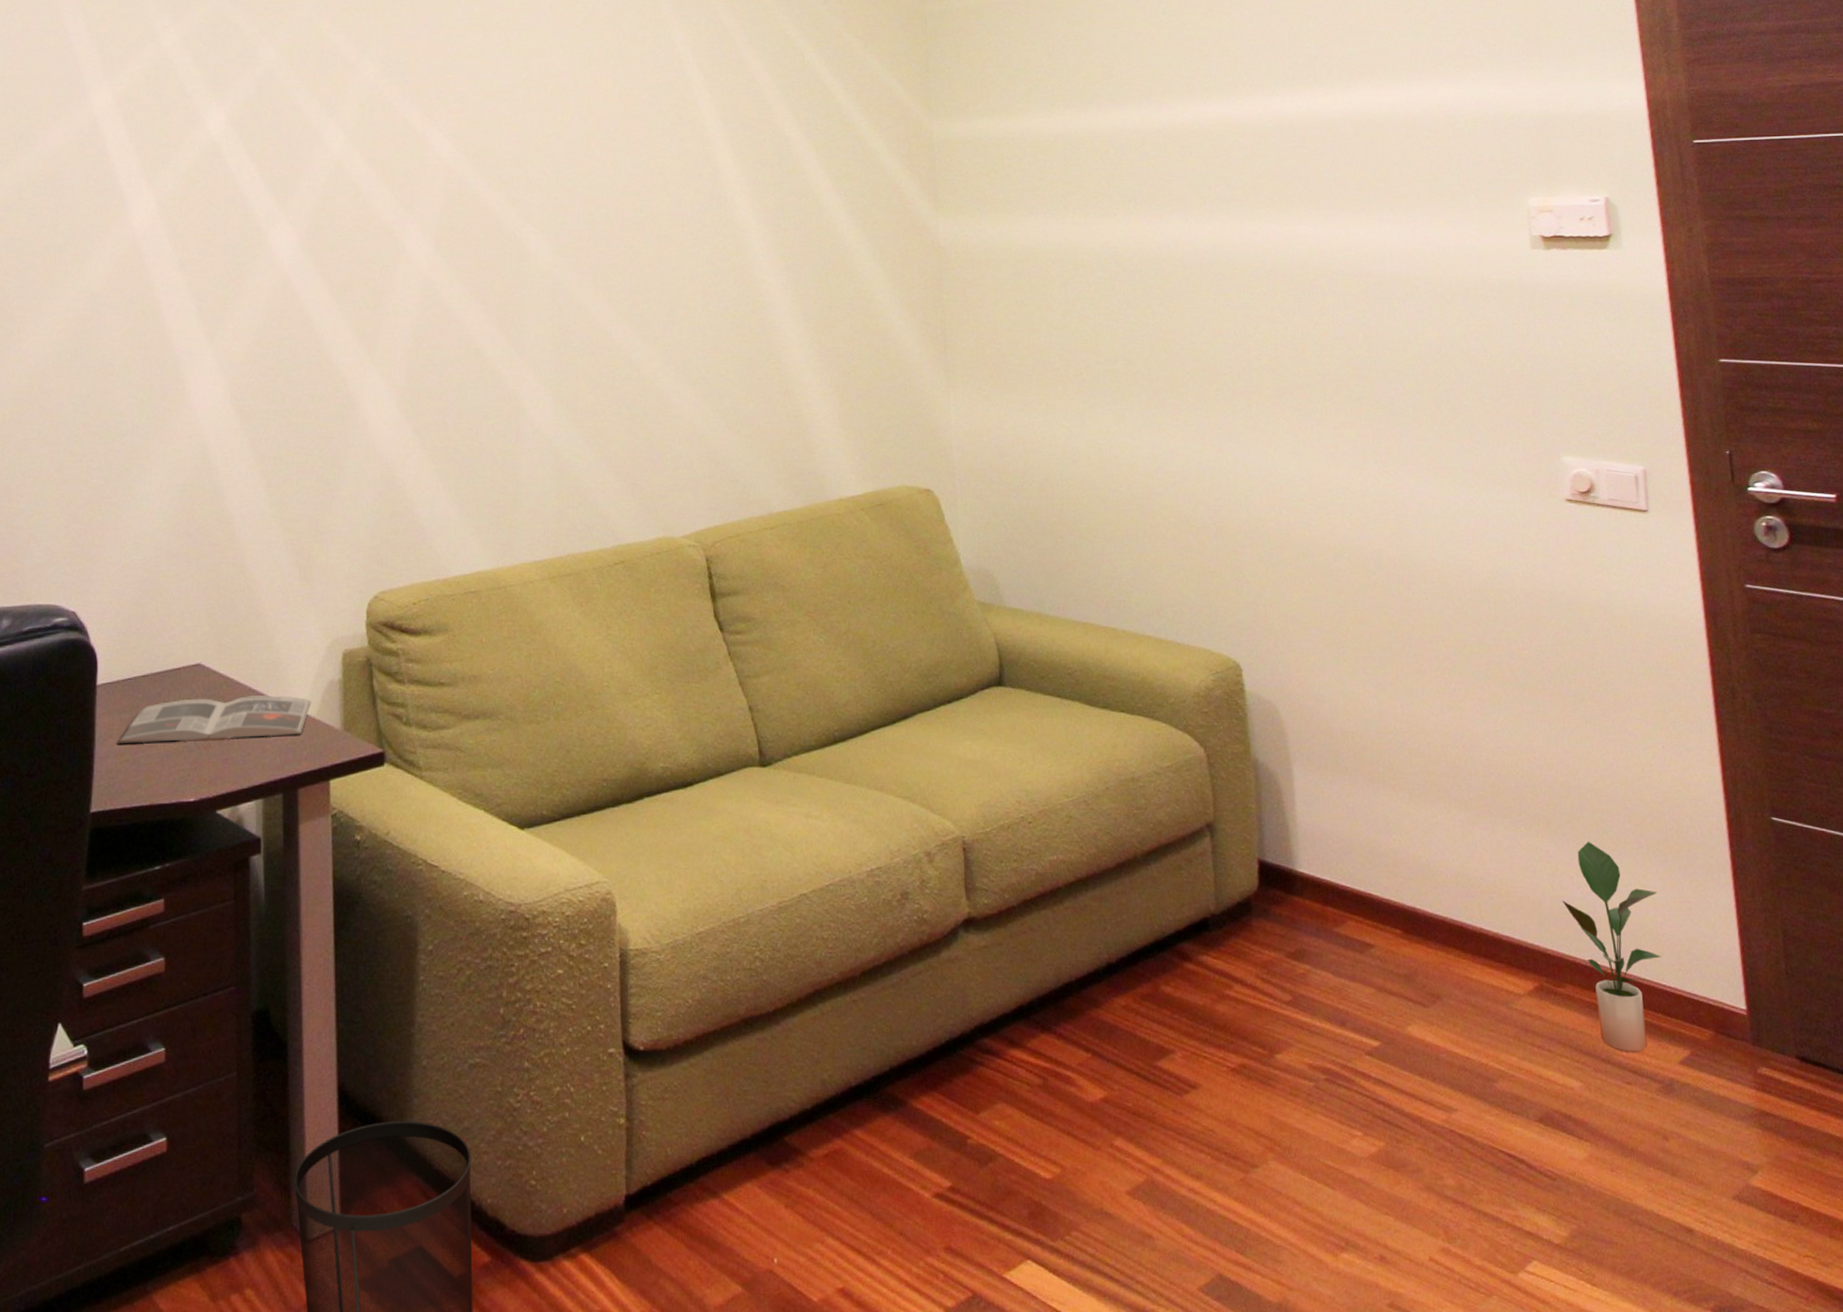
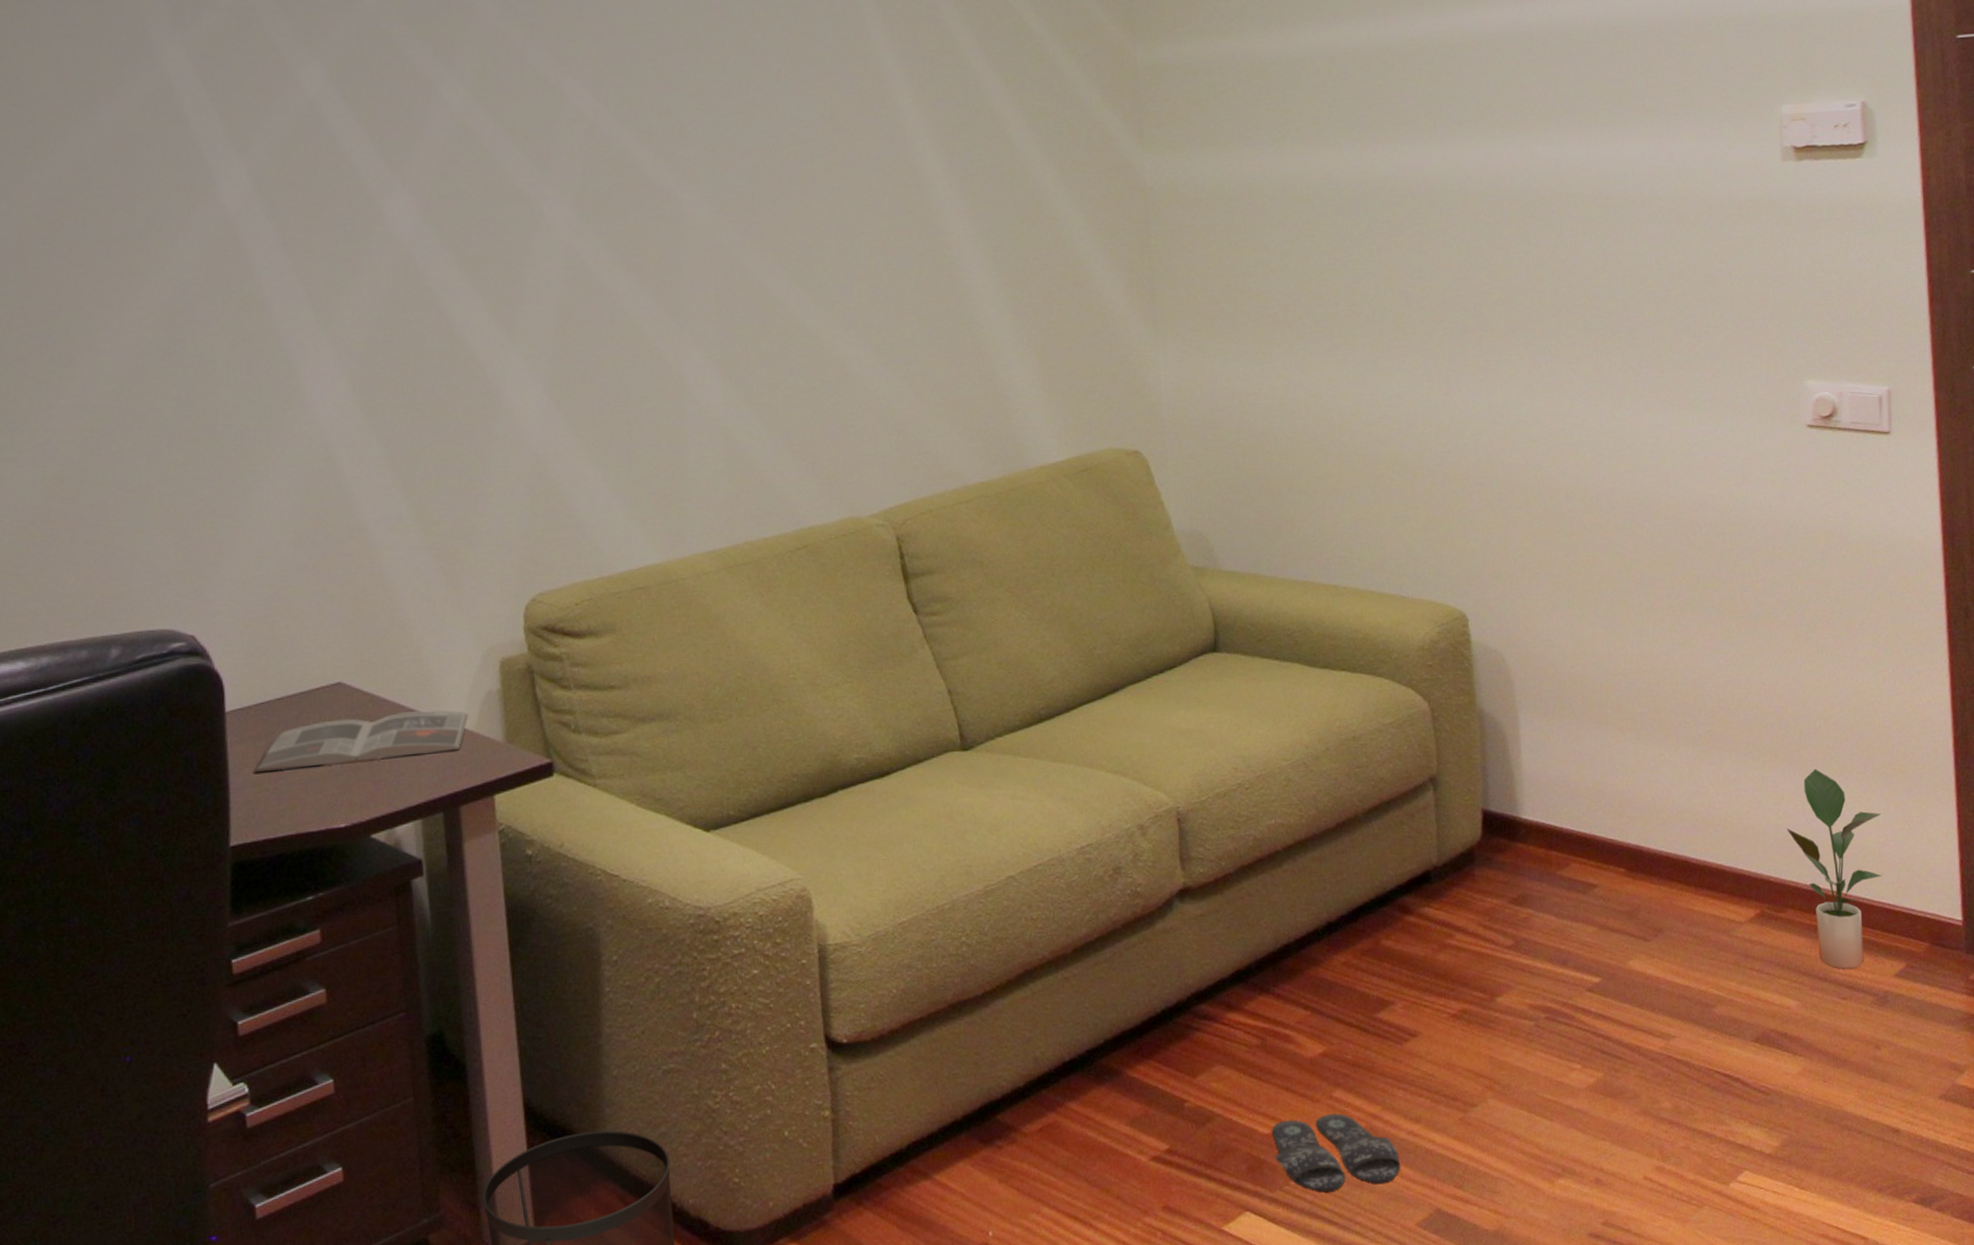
slippers: none [1054,1163,1182,1246] -> present [1272,1113,1401,1192]

